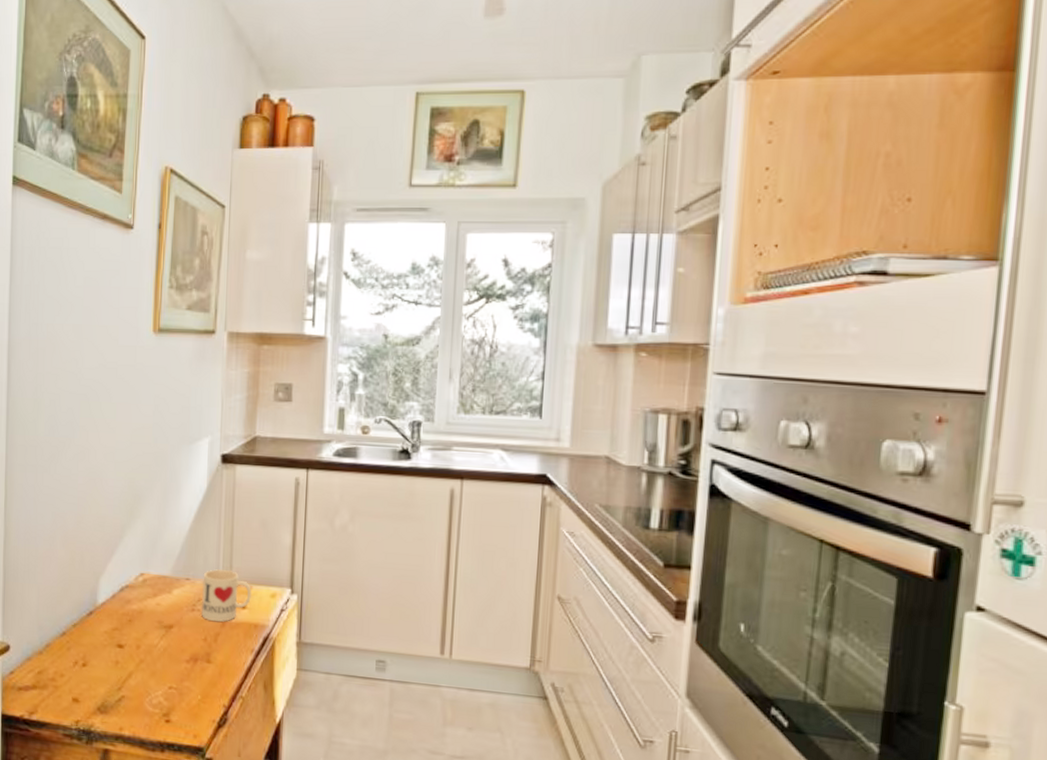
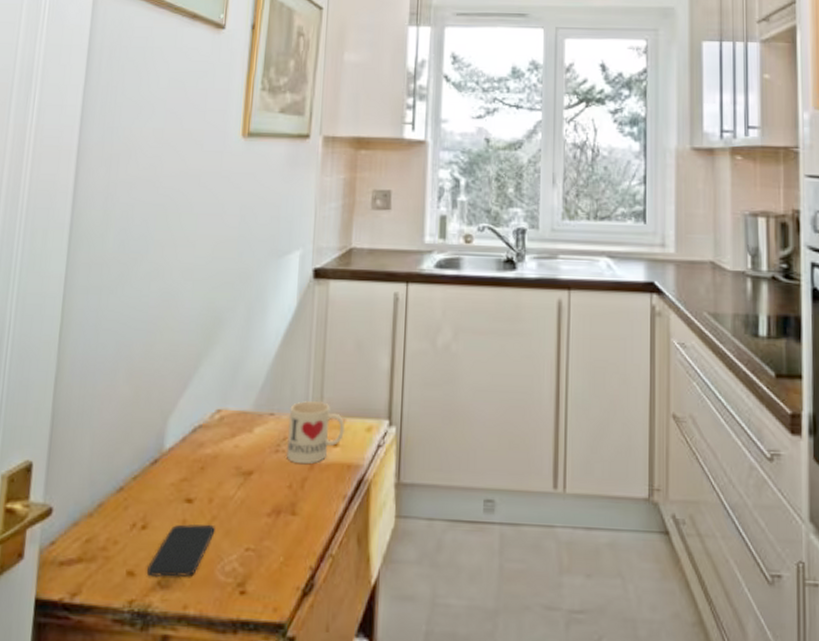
smartphone: none [89,664,143,706] -> present [147,523,215,578]

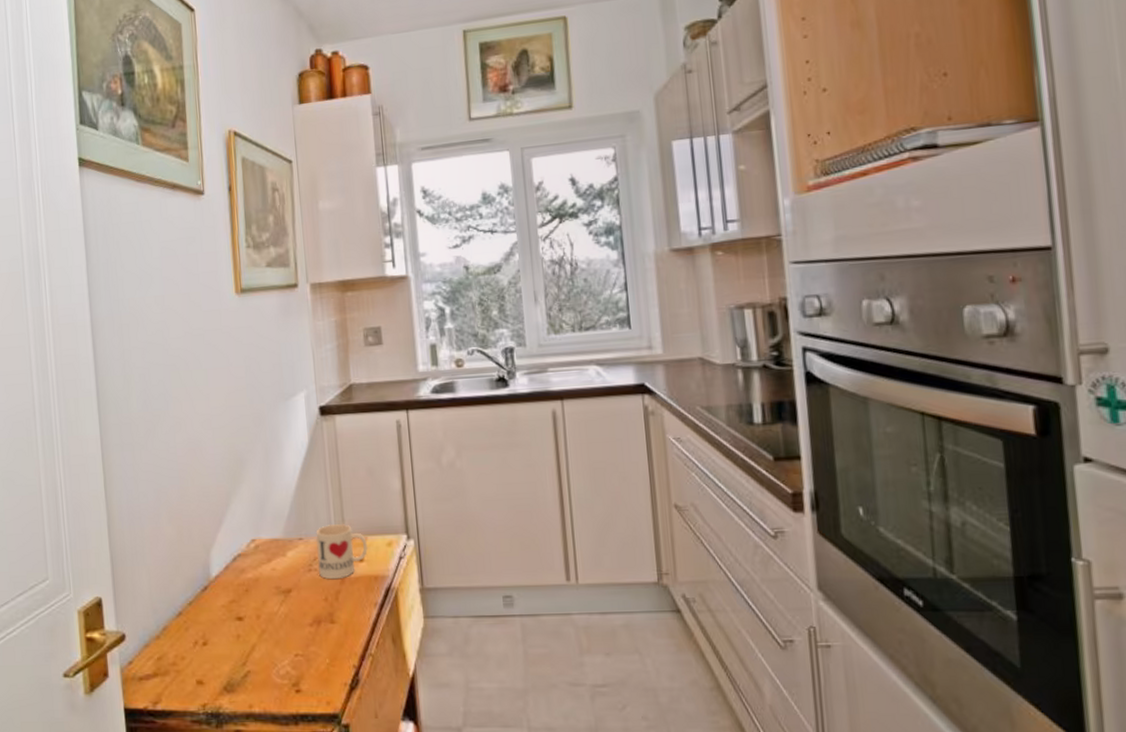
smartphone: present [147,523,215,578] -> none [213,637,266,684]

